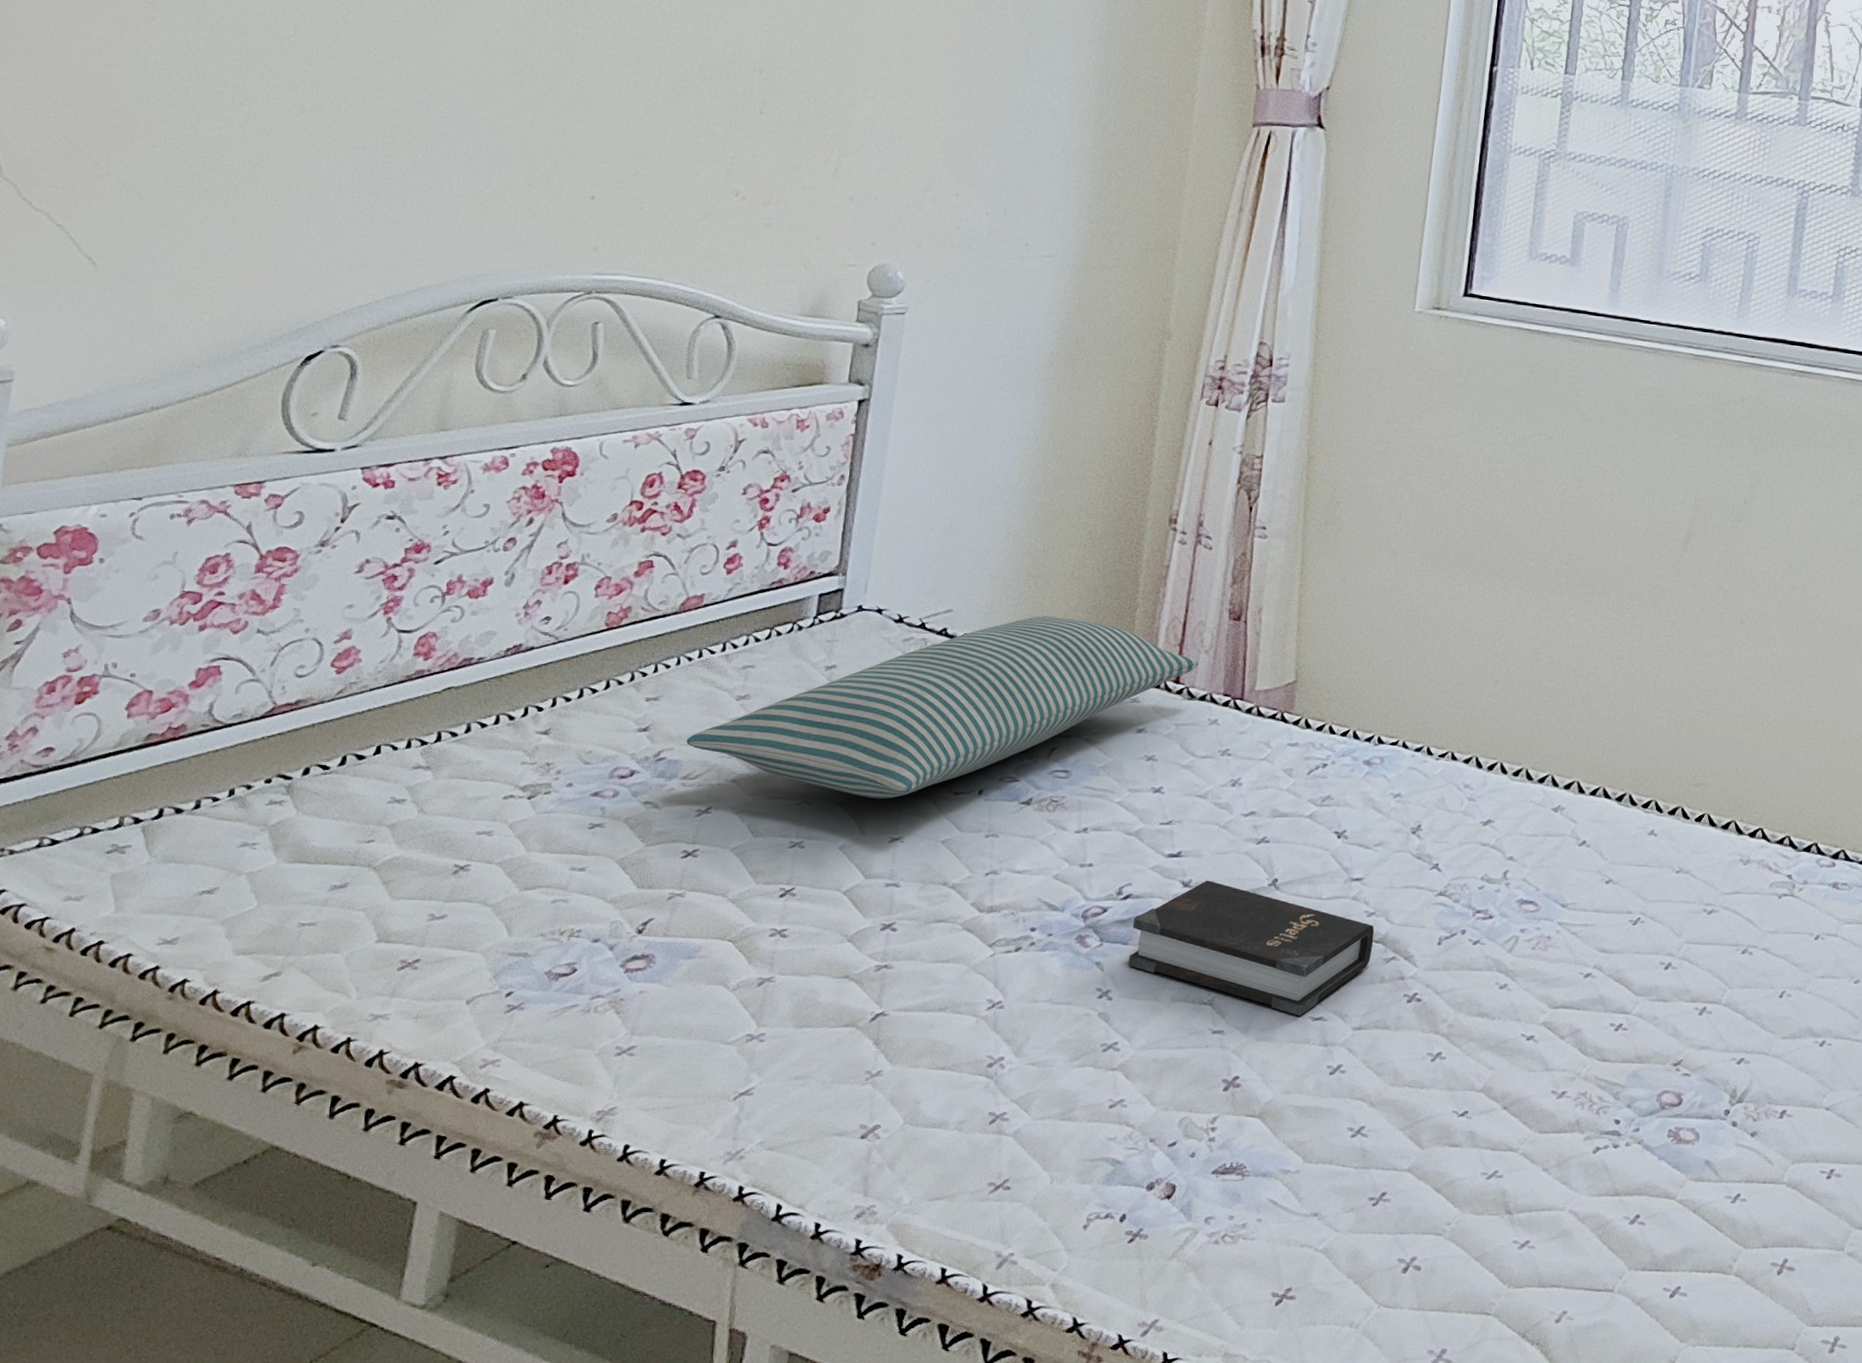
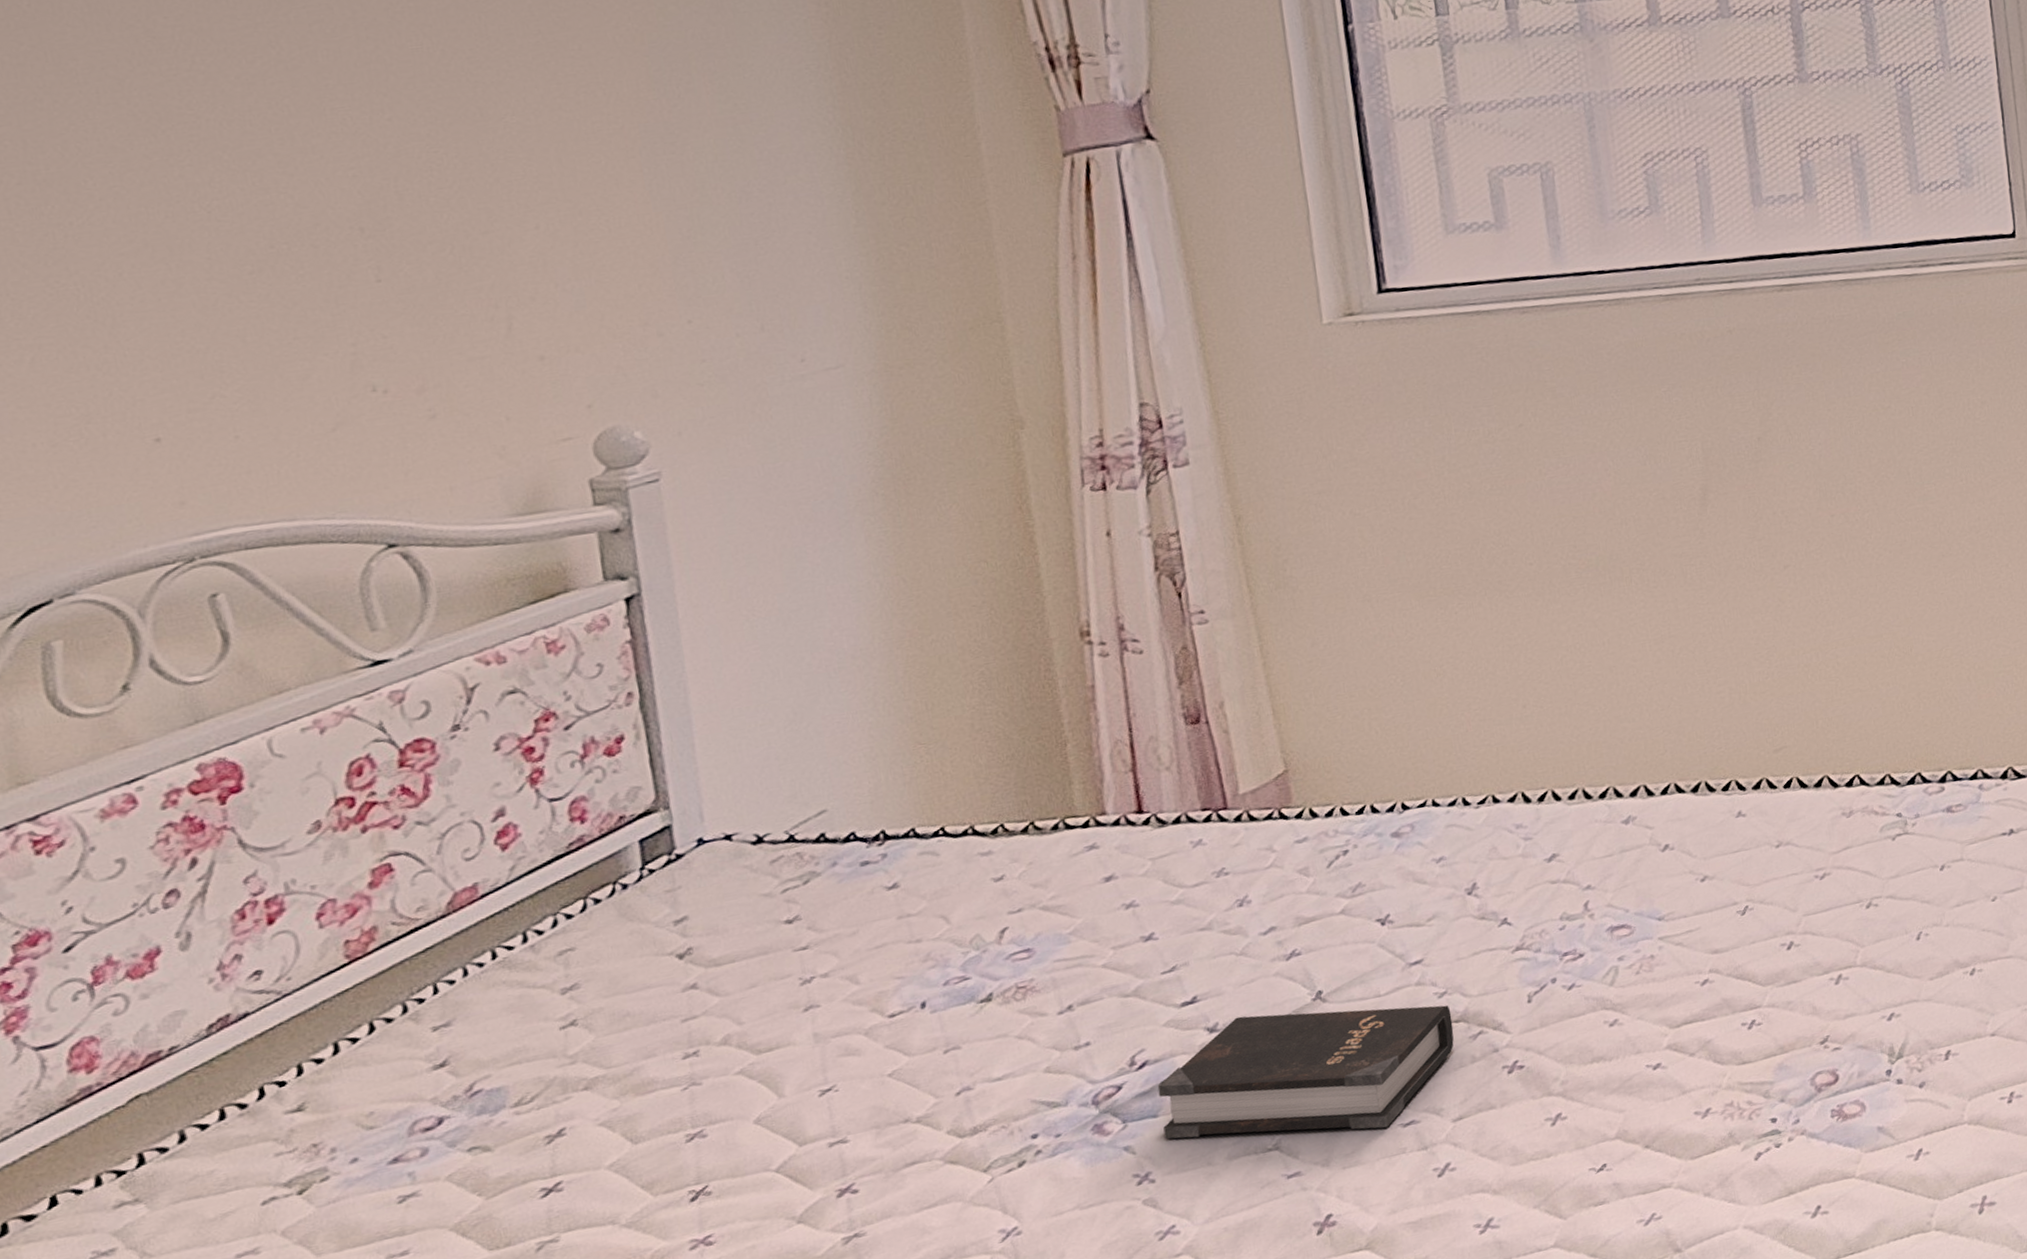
pillow: present [686,615,1199,799] -> none [505,771,1162,1067]

